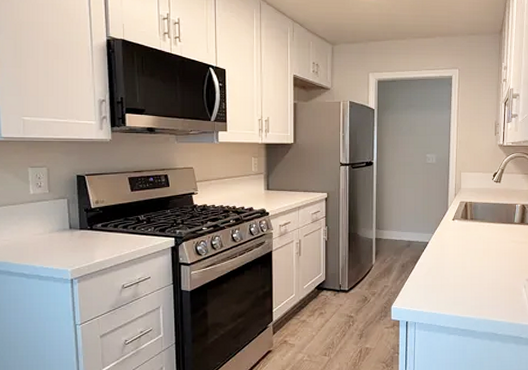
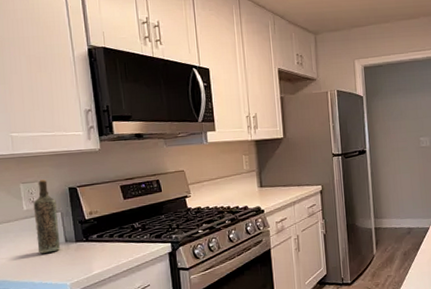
bottle: none [40,165,65,238] -> present [33,179,61,254]

